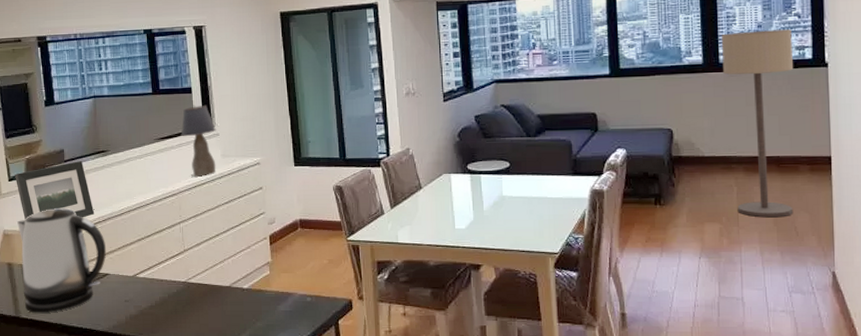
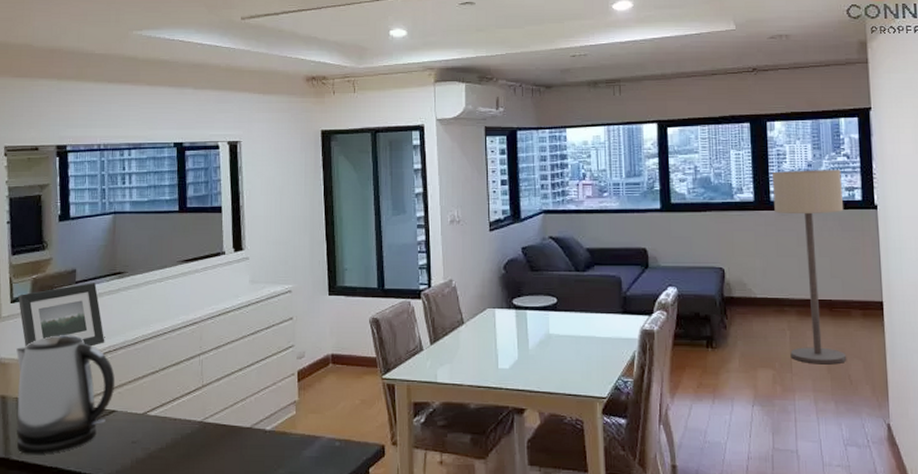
table lamp: present [181,105,216,177] -> none [207,225,246,304]

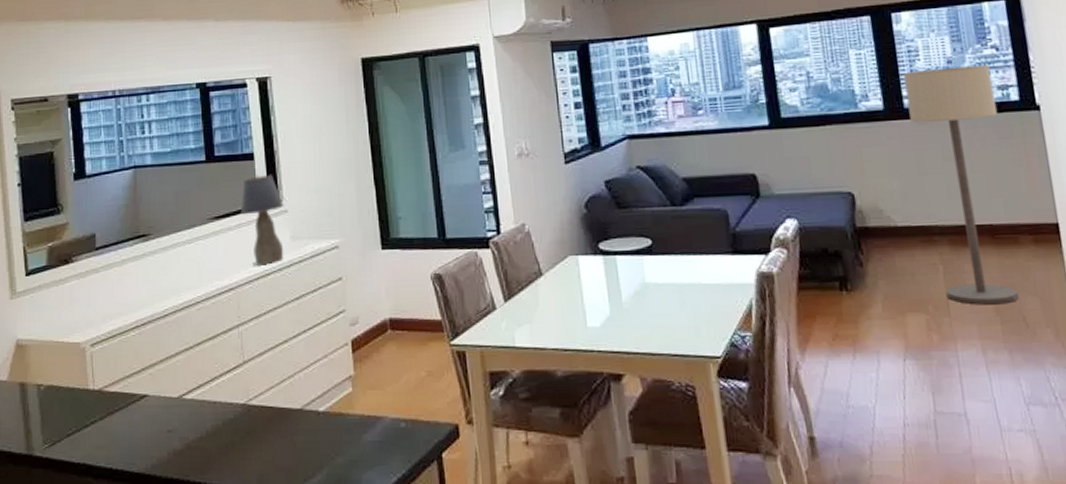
kettle: present [16,335,116,454] -> none [34,309,146,449]
picture frame: present [18,282,105,347] -> none [33,247,132,326]
table lamp: none [207,225,246,304] -> present [240,174,284,266]

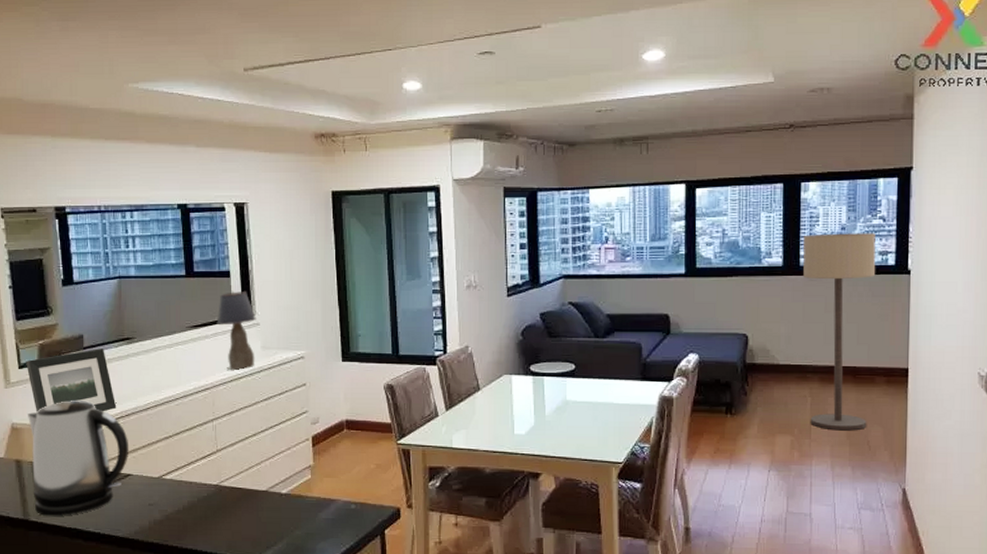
picture frame: none [33,247,132,326] -> present [26,347,117,413]
kettle: none [34,309,146,449] -> present [28,400,130,516]

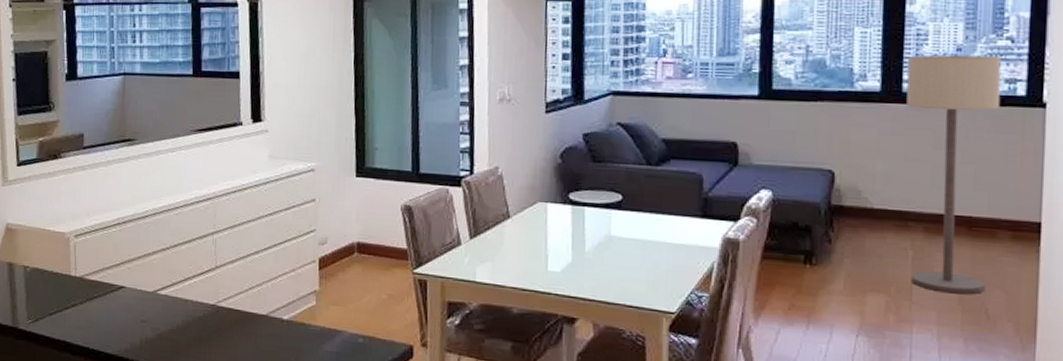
picture frame: present [26,347,117,413] -> none [24,148,114,217]
kettle: present [28,400,130,516] -> none [23,203,125,326]
table lamp: present [217,290,256,370] -> none [223,93,265,180]

